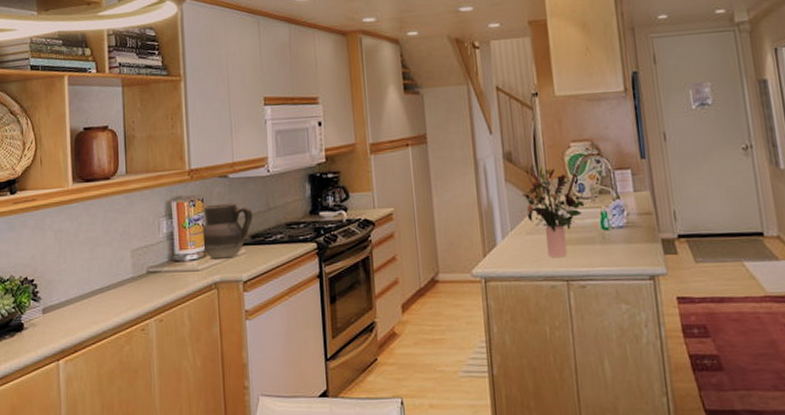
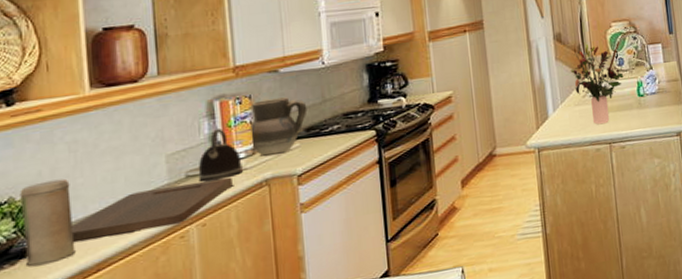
canister: none [18,263,58,341] -> present [20,178,76,268]
cutting board: none [55,277,186,322] -> present [71,177,233,242]
kettle: none [157,229,196,279] -> present [198,128,244,182]

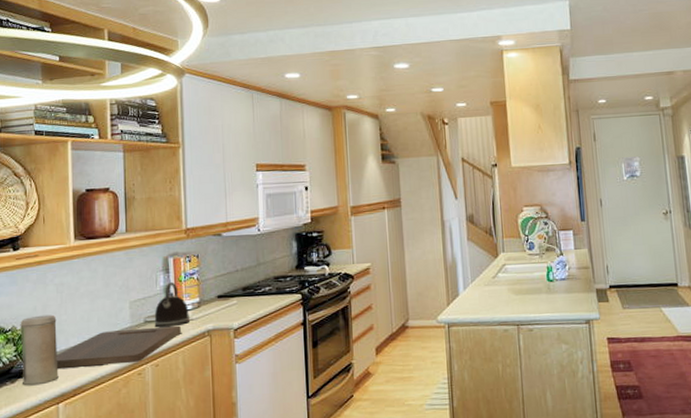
ceramic jug: present [249,97,307,156] -> none [196,258,244,309]
bouquet: present [570,41,627,125] -> none [481,225,537,306]

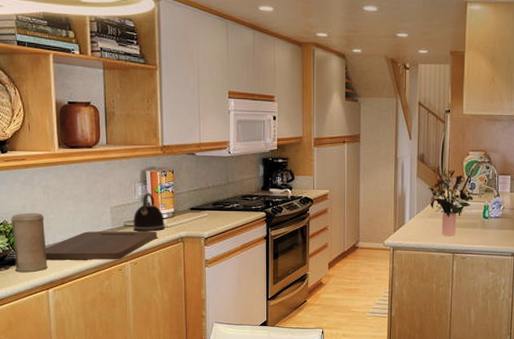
bouquet: none [481,225,537,306] -> present [428,167,477,236]

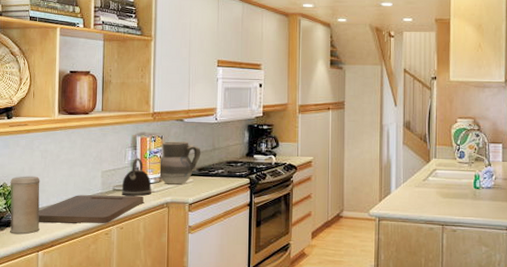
ceramic jug: none [171,175,215,219] -> present [158,141,201,185]
bouquet: present [428,167,477,236] -> none [415,135,467,207]

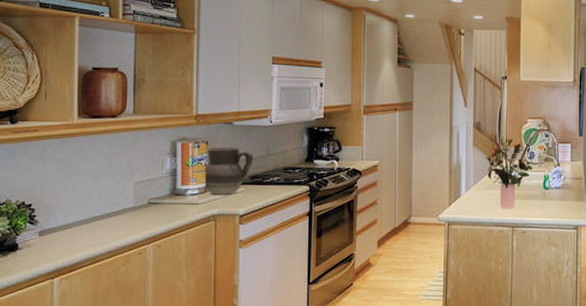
canister: present [9,176,40,235] -> none [14,190,55,260]
cutting board: present [38,195,144,224] -> none [52,209,185,244]
kettle: present [121,158,152,197] -> none [158,166,196,210]
bouquet: none [415,135,467,207] -> present [485,136,536,209]

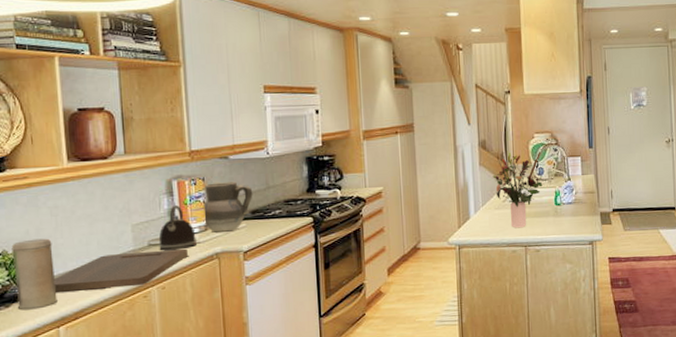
canister: none [14,190,55,260] -> present [11,238,58,311]
cutting board: none [52,209,185,244] -> present [53,248,188,292]
kettle: none [158,166,196,210] -> present [159,205,198,251]

